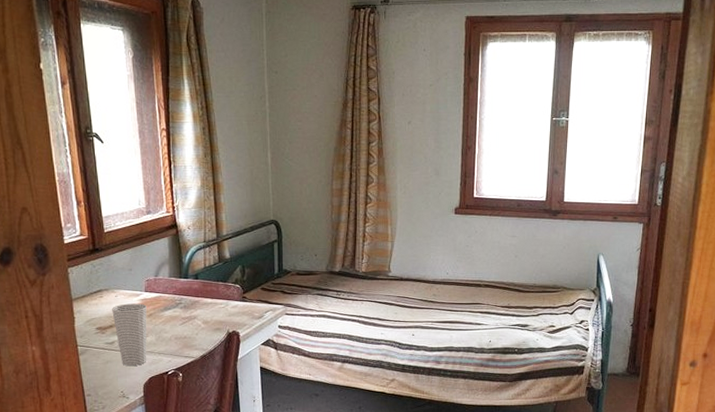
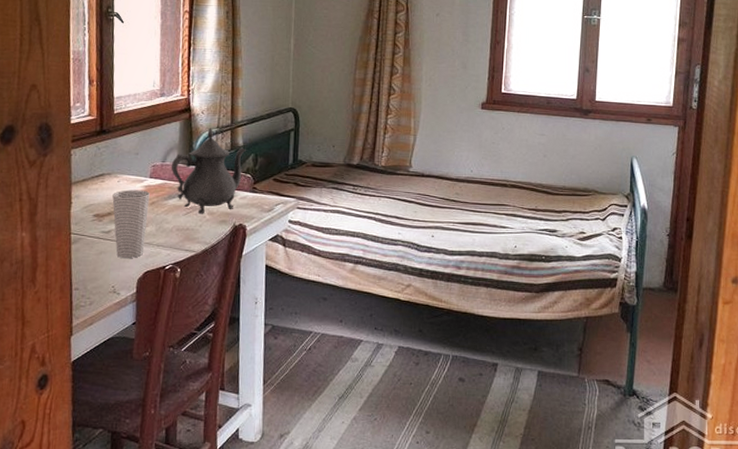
teapot: none [164,242,233,323] -> present [171,128,246,214]

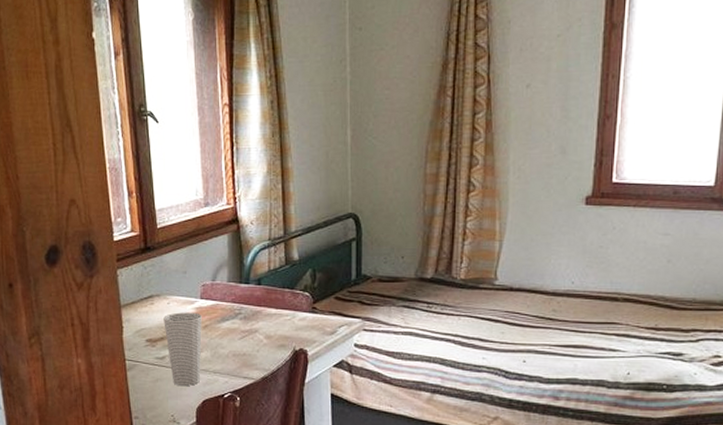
teapot: present [171,128,246,214] -> none [222,240,302,338]

